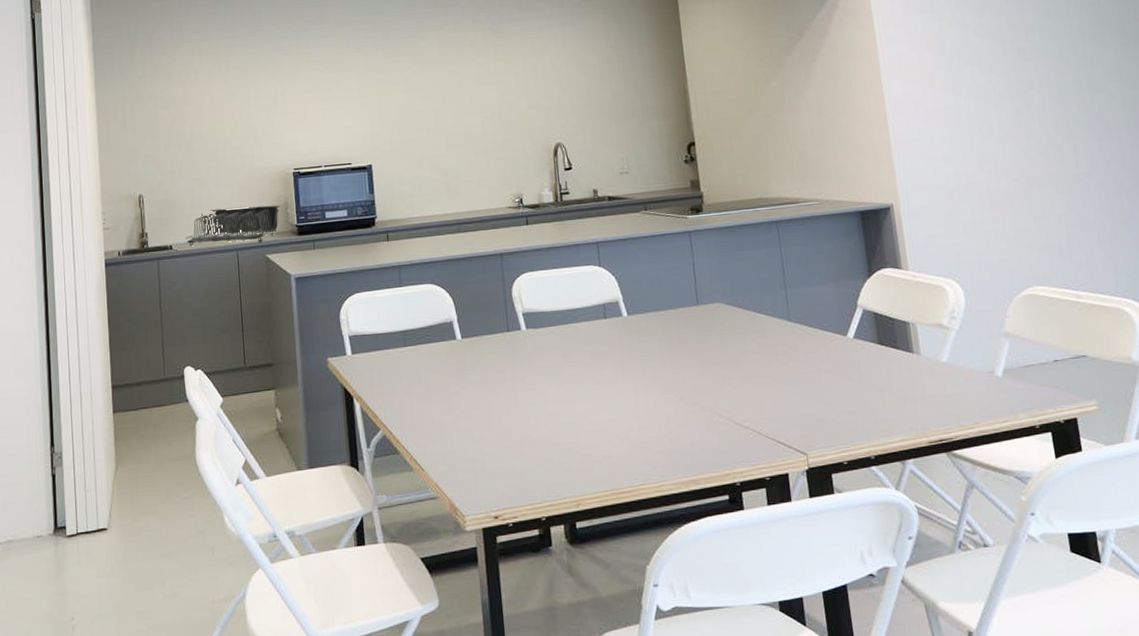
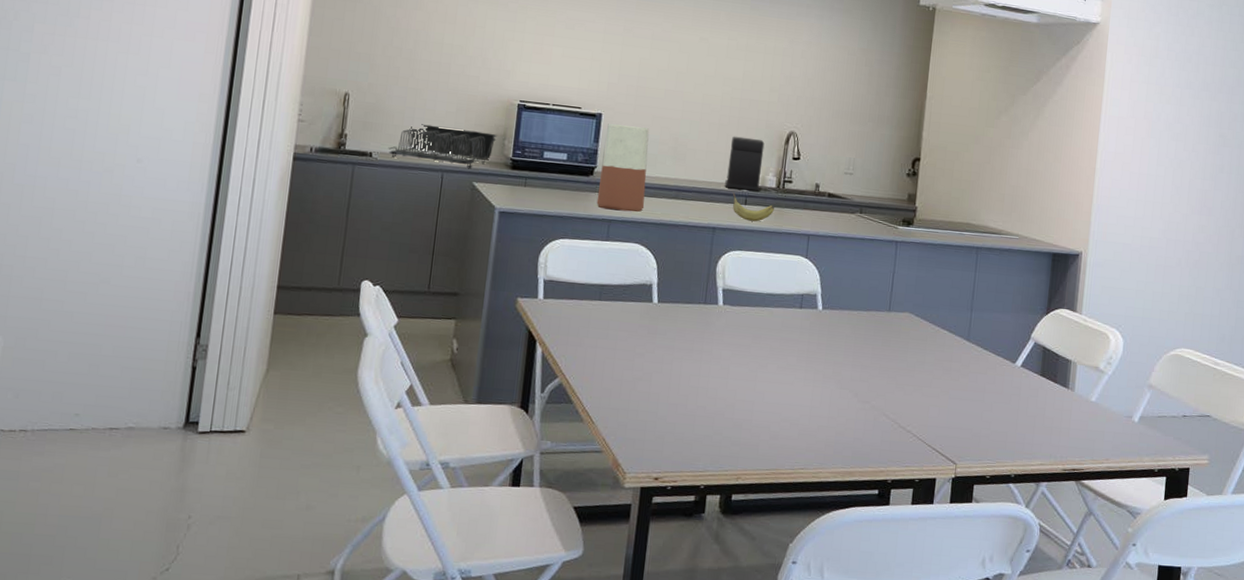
vase: none [379,169,429,256] -> present [596,124,650,212]
coffee maker: none [500,157,538,212] -> present [725,136,765,192]
fruit: none [512,214,557,241] -> present [732,191,774,222]

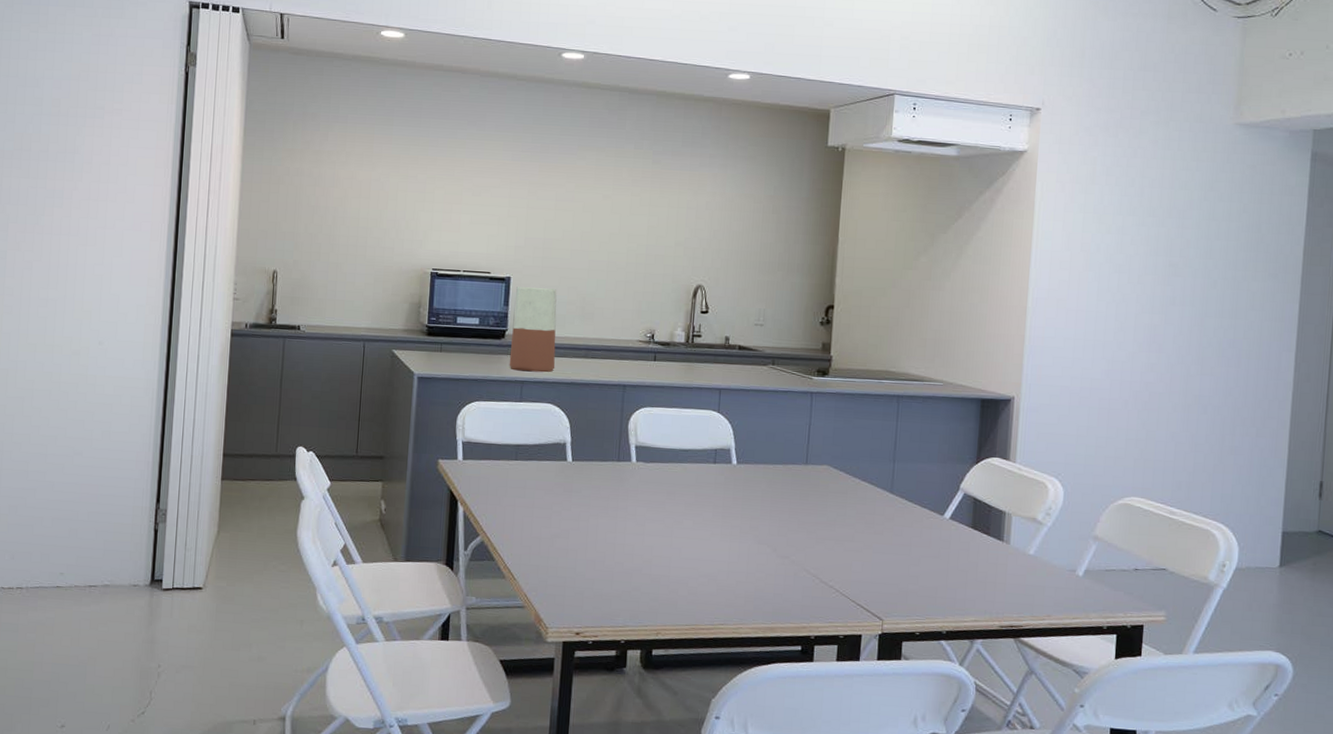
dish rack: present [388,124,497,168] -> none [314,296,412,337]
coffee maker: present [725,136,765,192] -> none [633,292,672,348]
fruit: present [732,191,774,222] -> none [641,348,684,378]

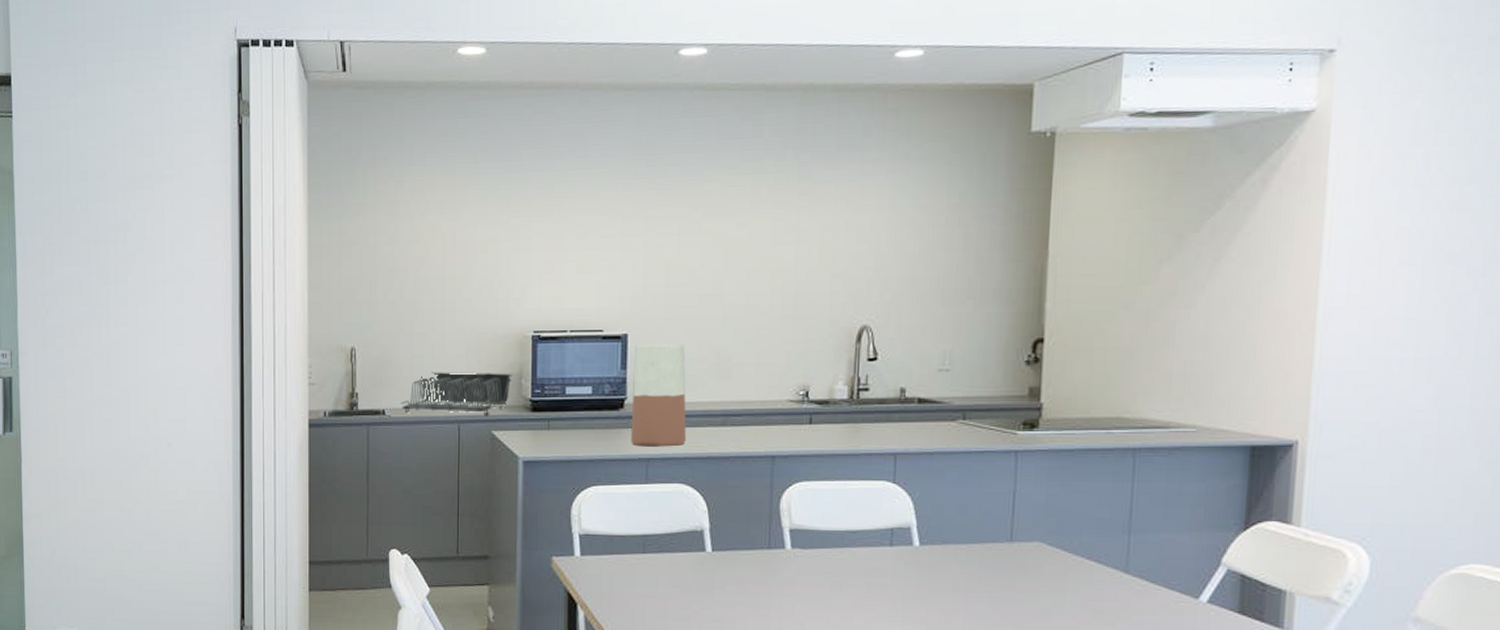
dish rack: none [314,296,412,337] -> present [400,372,512,416]

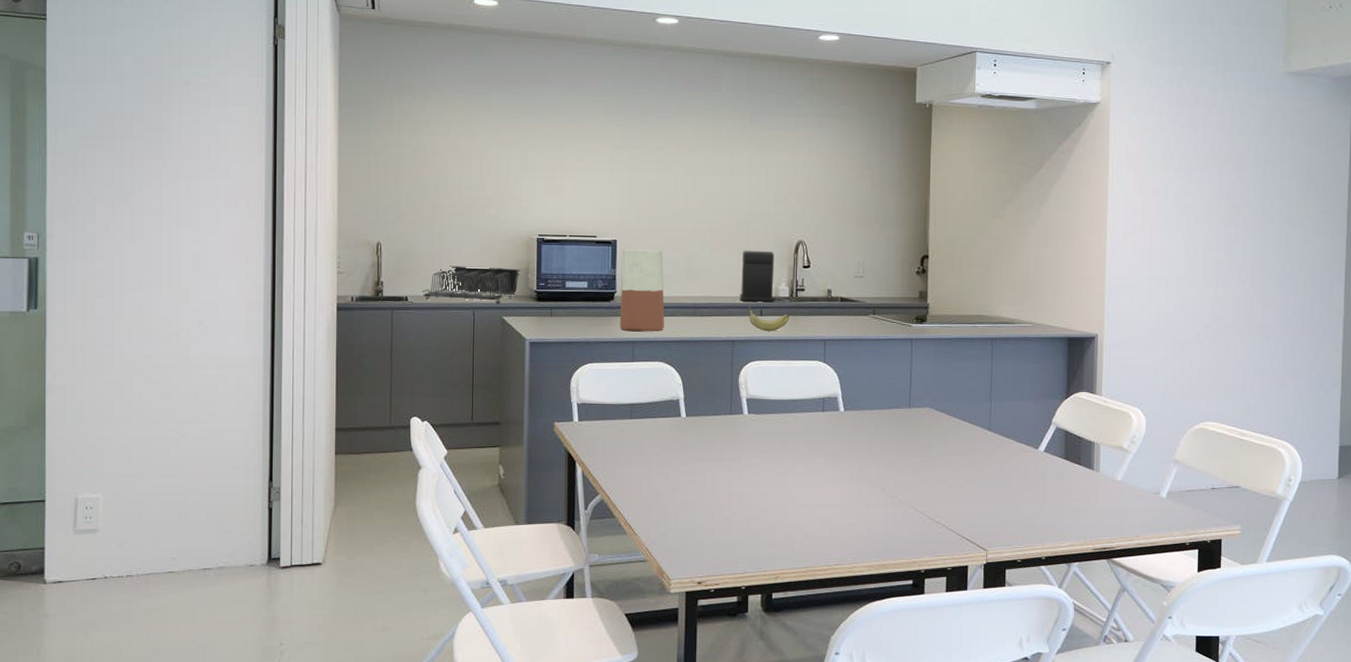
coffee maker: none [783,340,830,407] -> present [740,250,775,303]
fruit: none [793,409,848,444] -> present [747,304,789,331]

